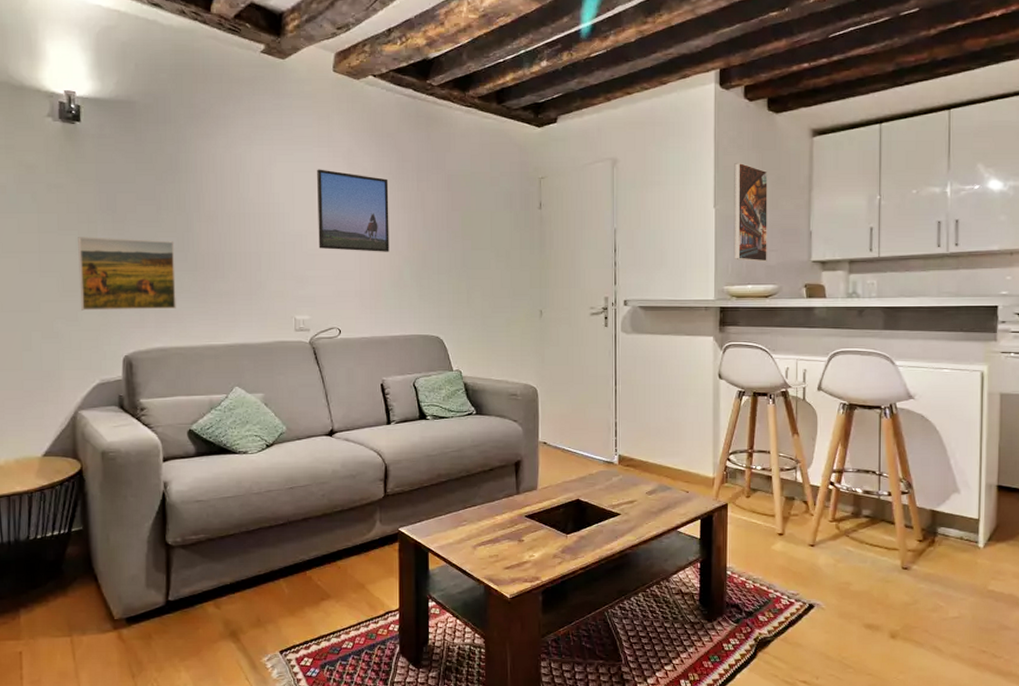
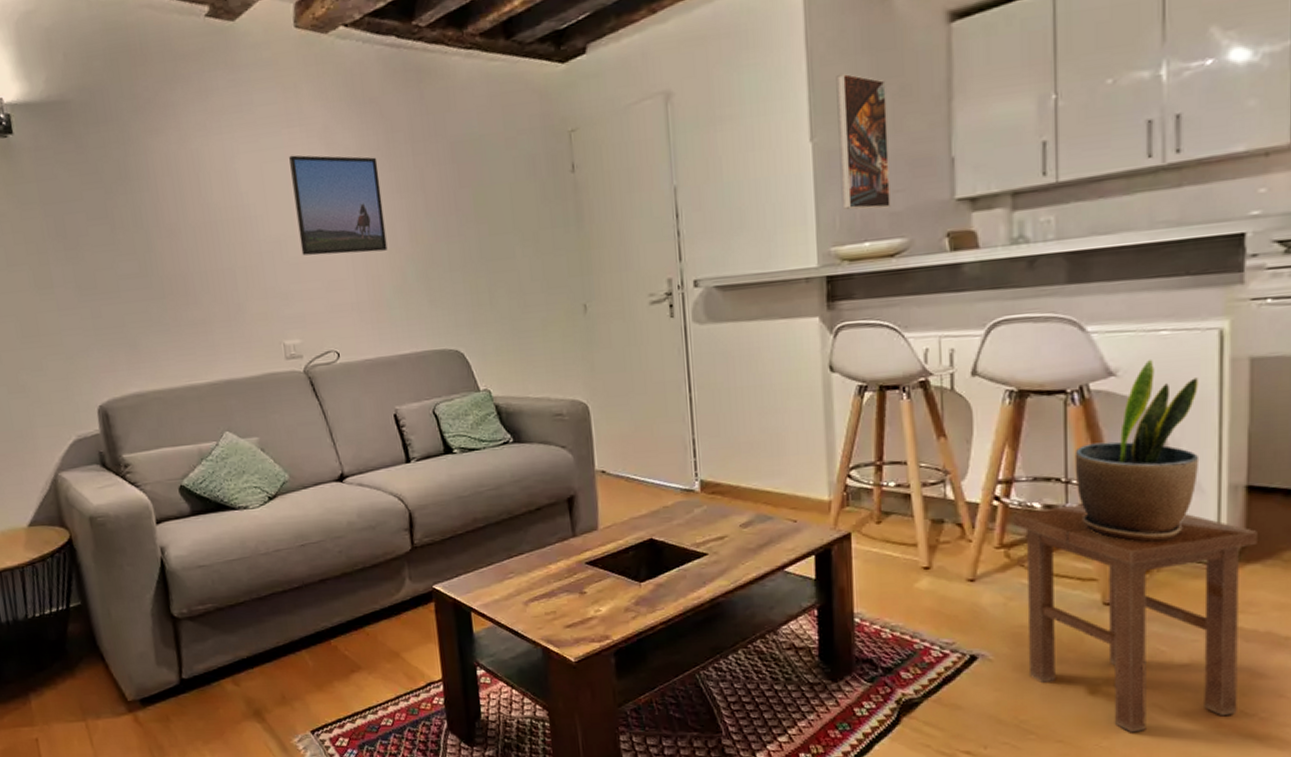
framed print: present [78,237,176,311] -> none [29,265,148,358]
stool: none [842,492,1004,669] -> present [1013,504,1257,733]
potted plant: none [885,388,968,523] -> present [1074,358,1200,542]

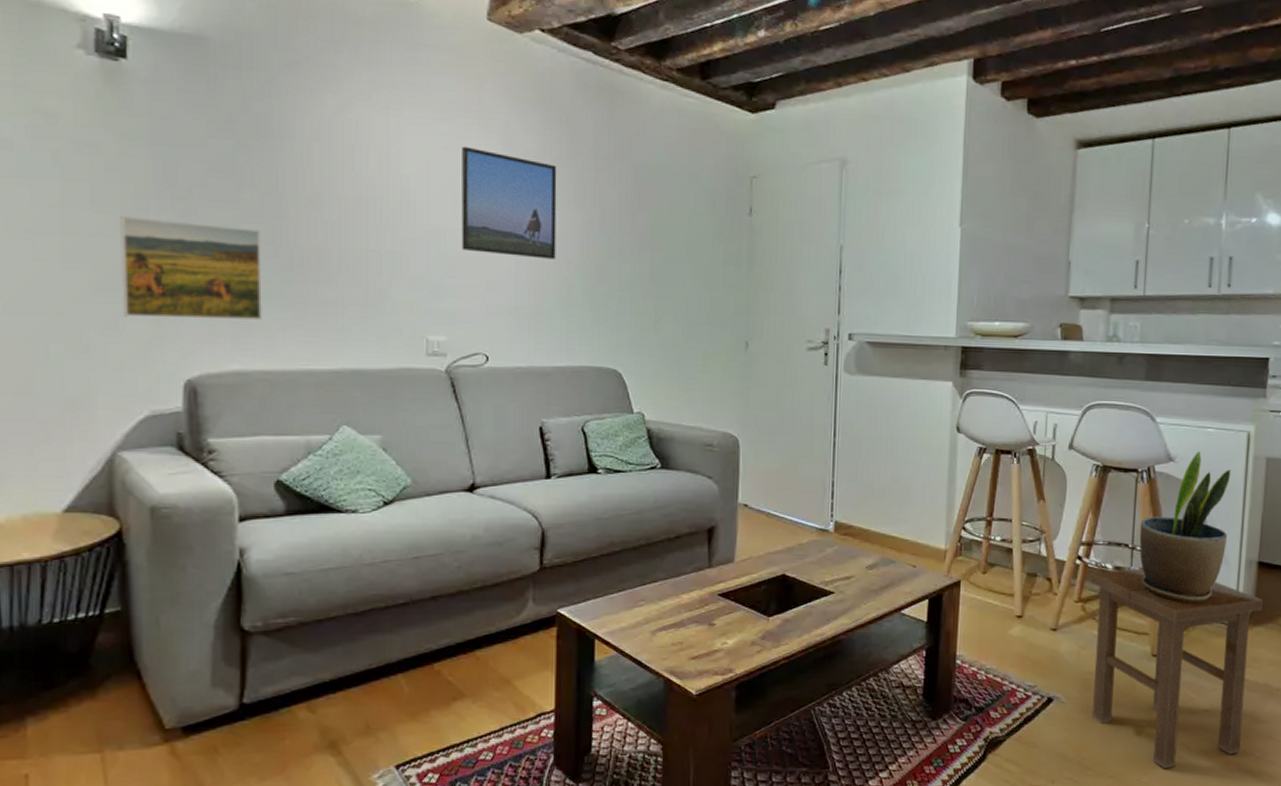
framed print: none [29,265,148,358] -> present [120,216,262,320]
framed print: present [836,73,891,210] -> none [980,173,1024,295]

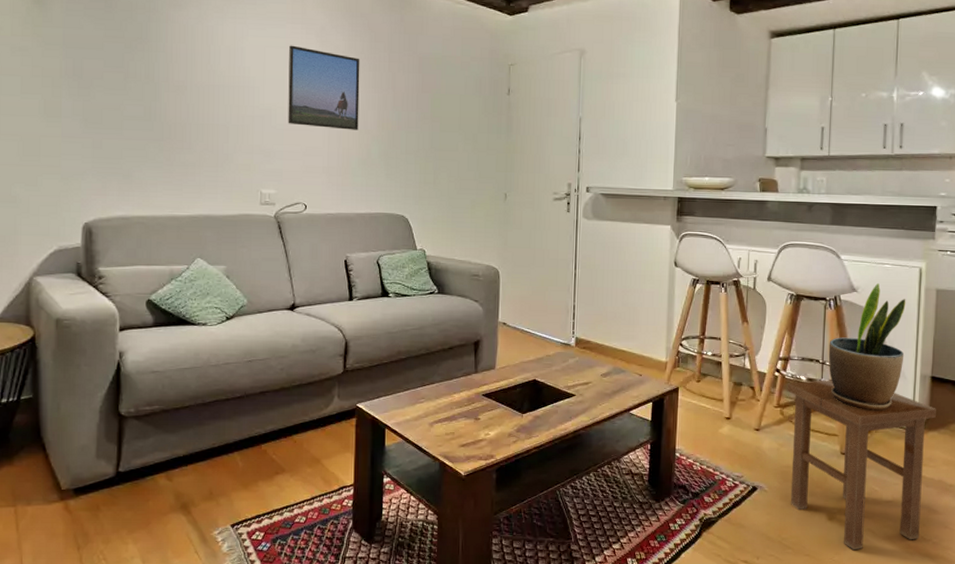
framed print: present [120,216,262,320] -> none [40,101,141,178]

